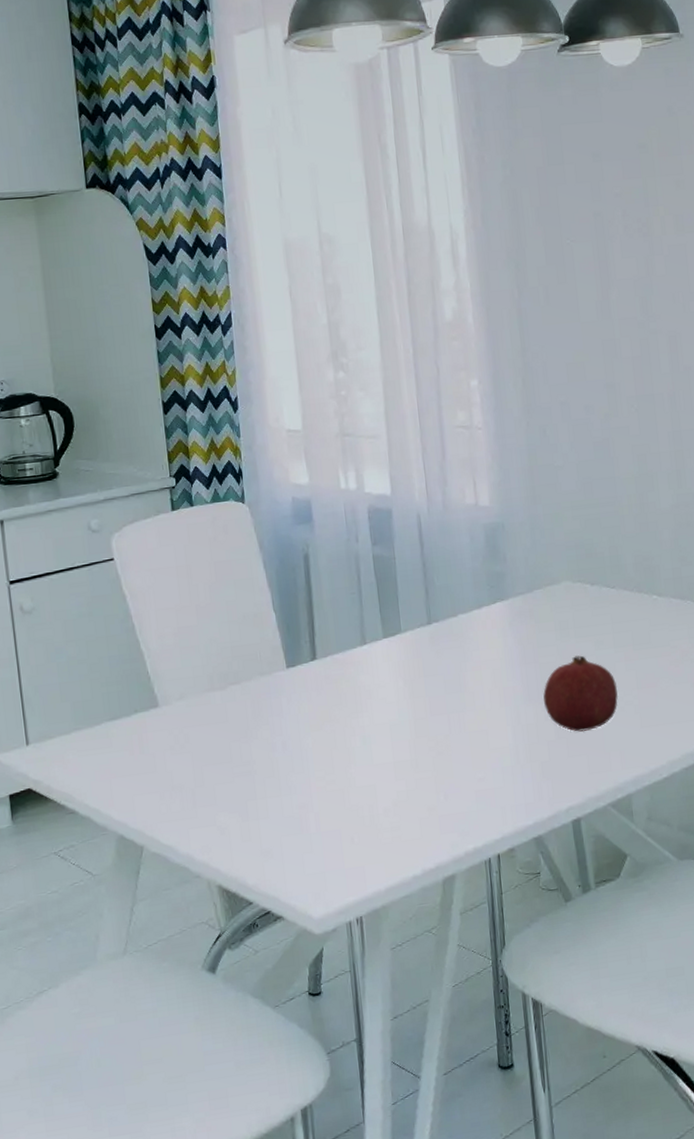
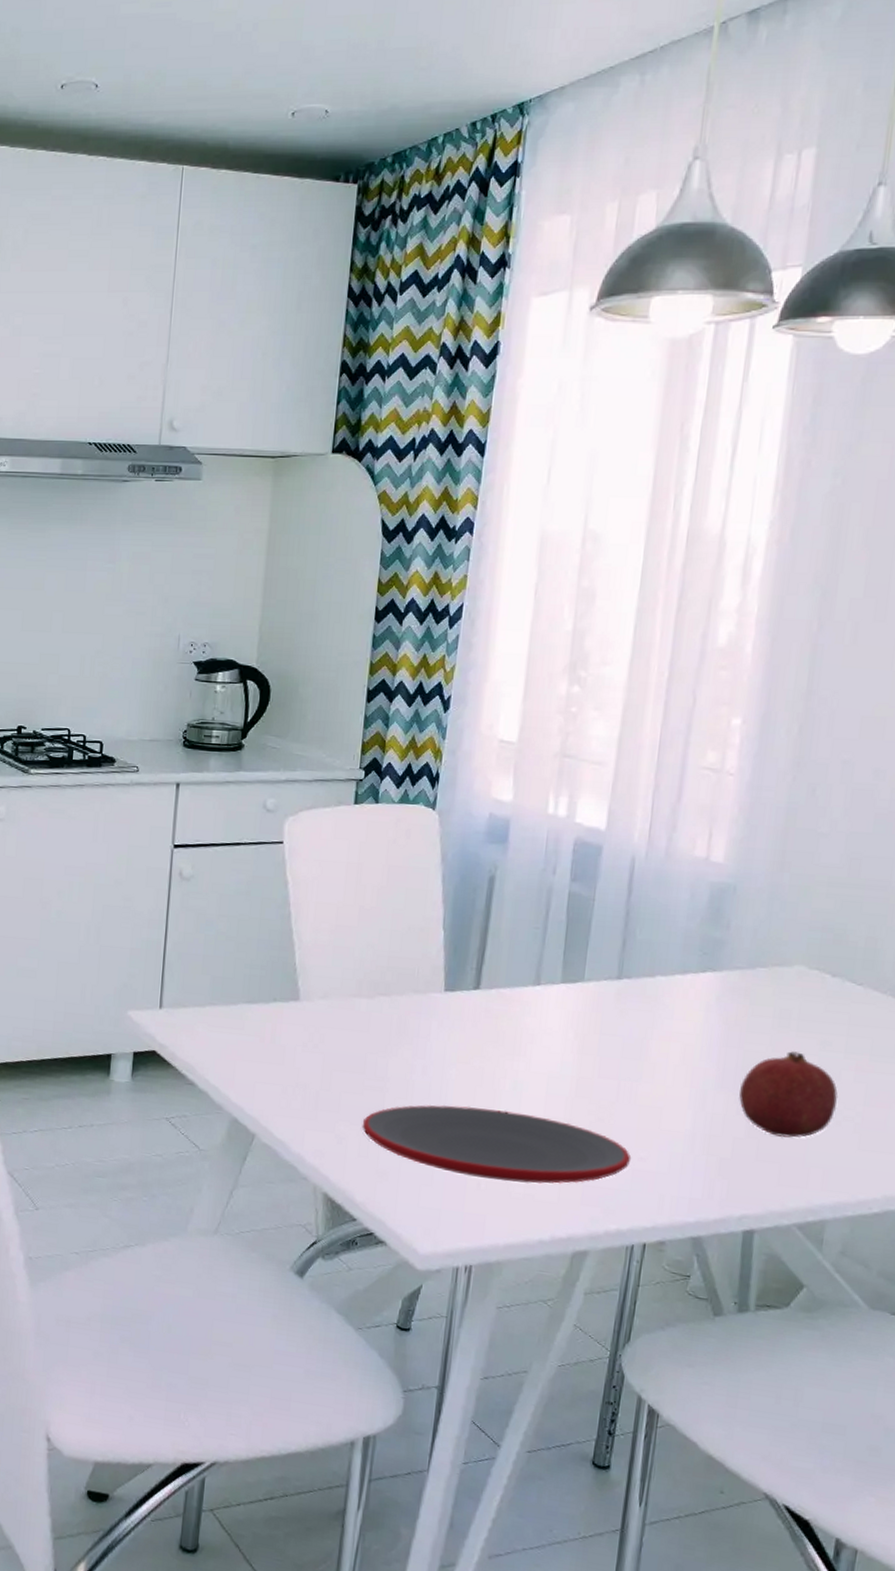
plate: none [239,762,473,835] -> present [362,1104,632,1185]

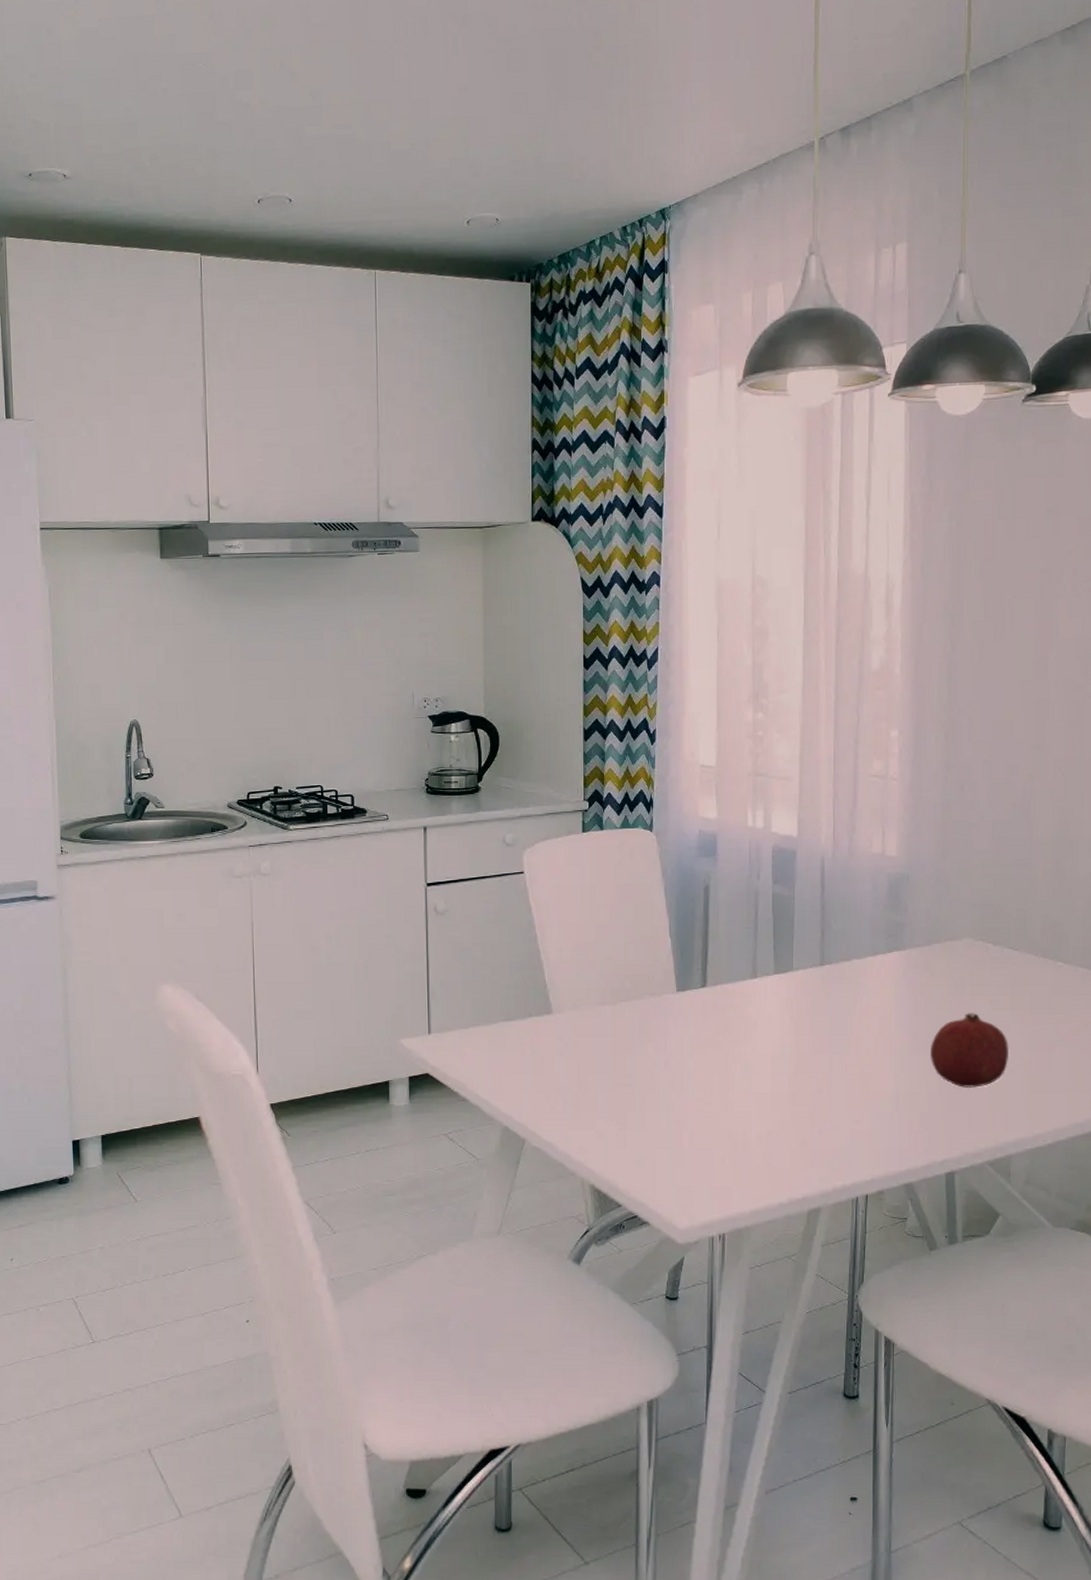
plate: present [362,1104,632,1185] -> none [618,1091,848,1155]

